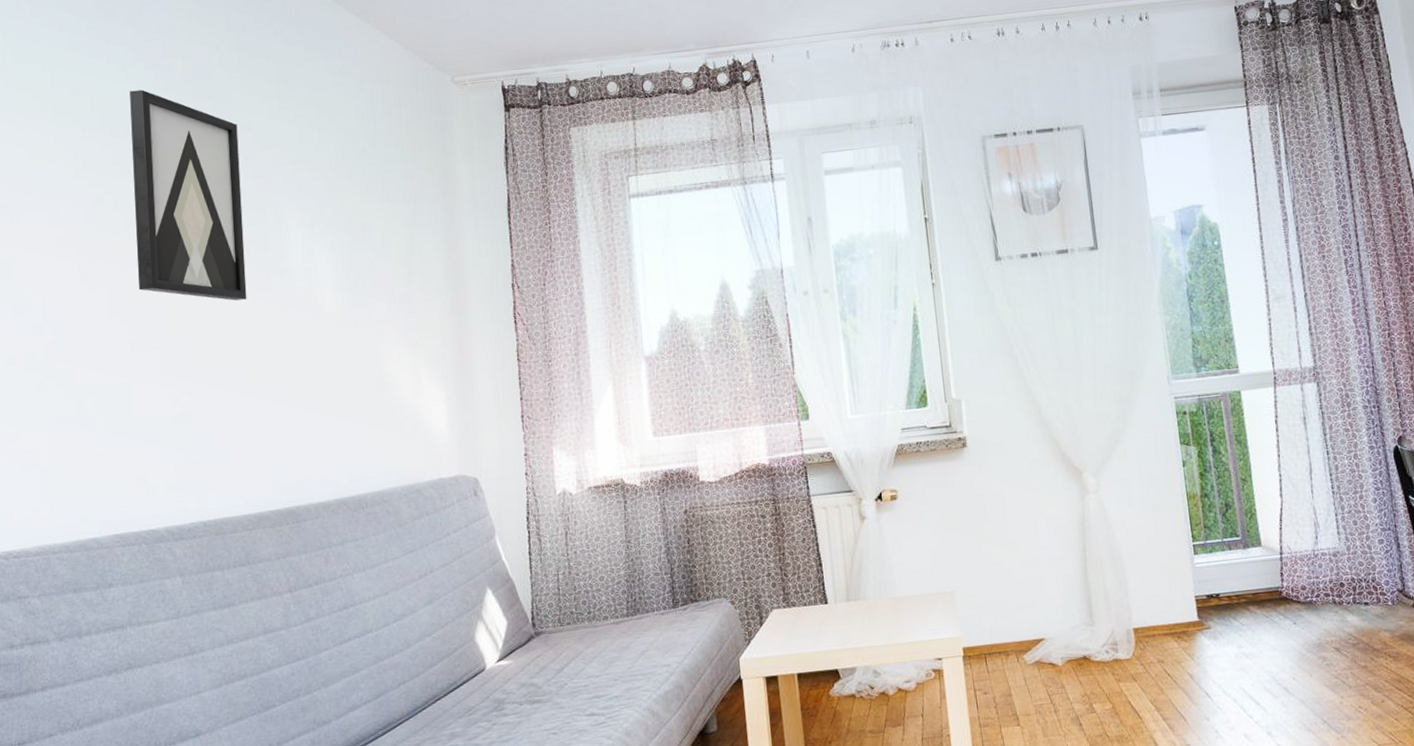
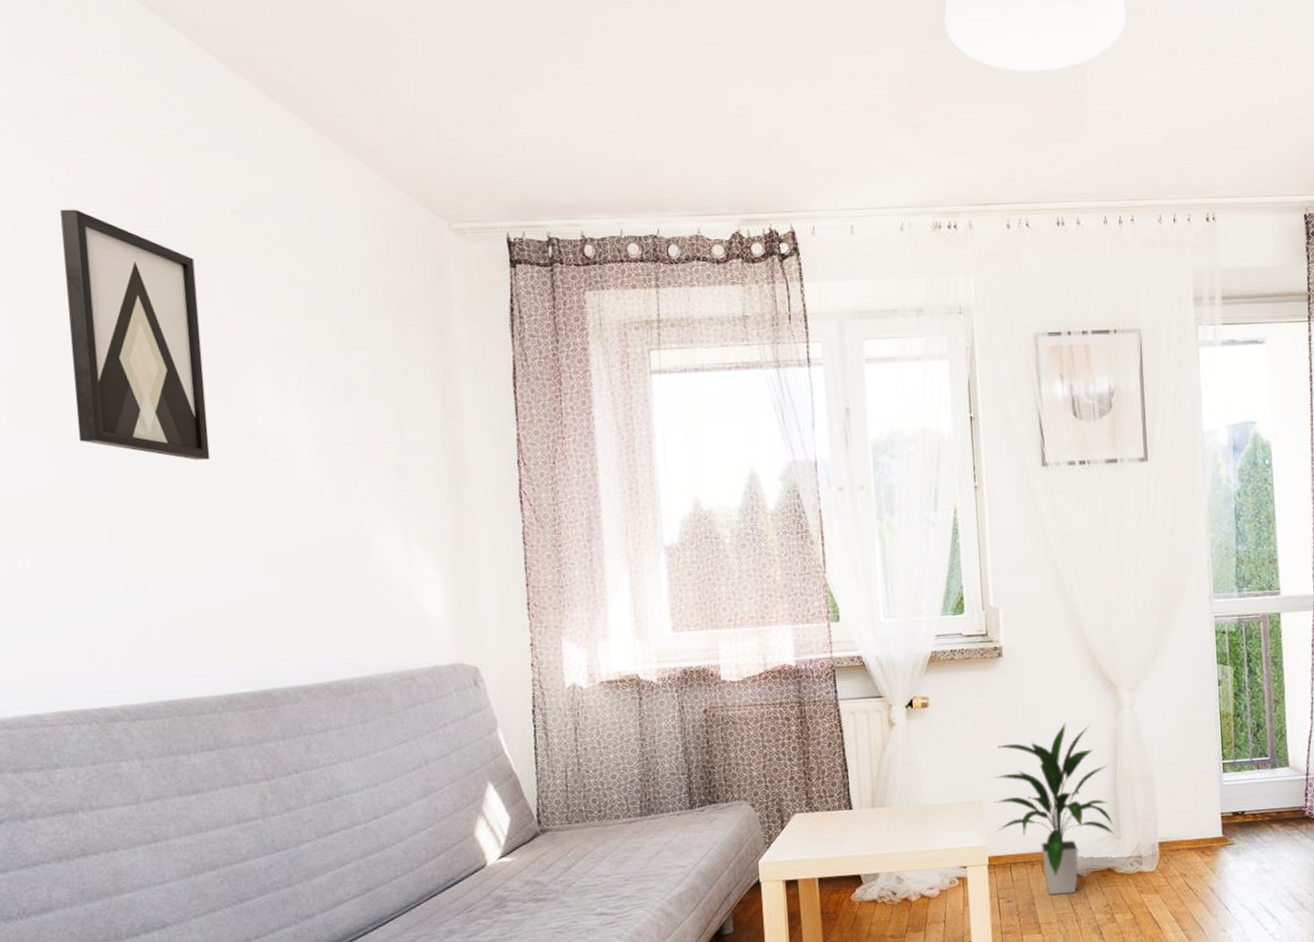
indoor plant: none [964,508,1087,686] -> present [994,721,1114,896]

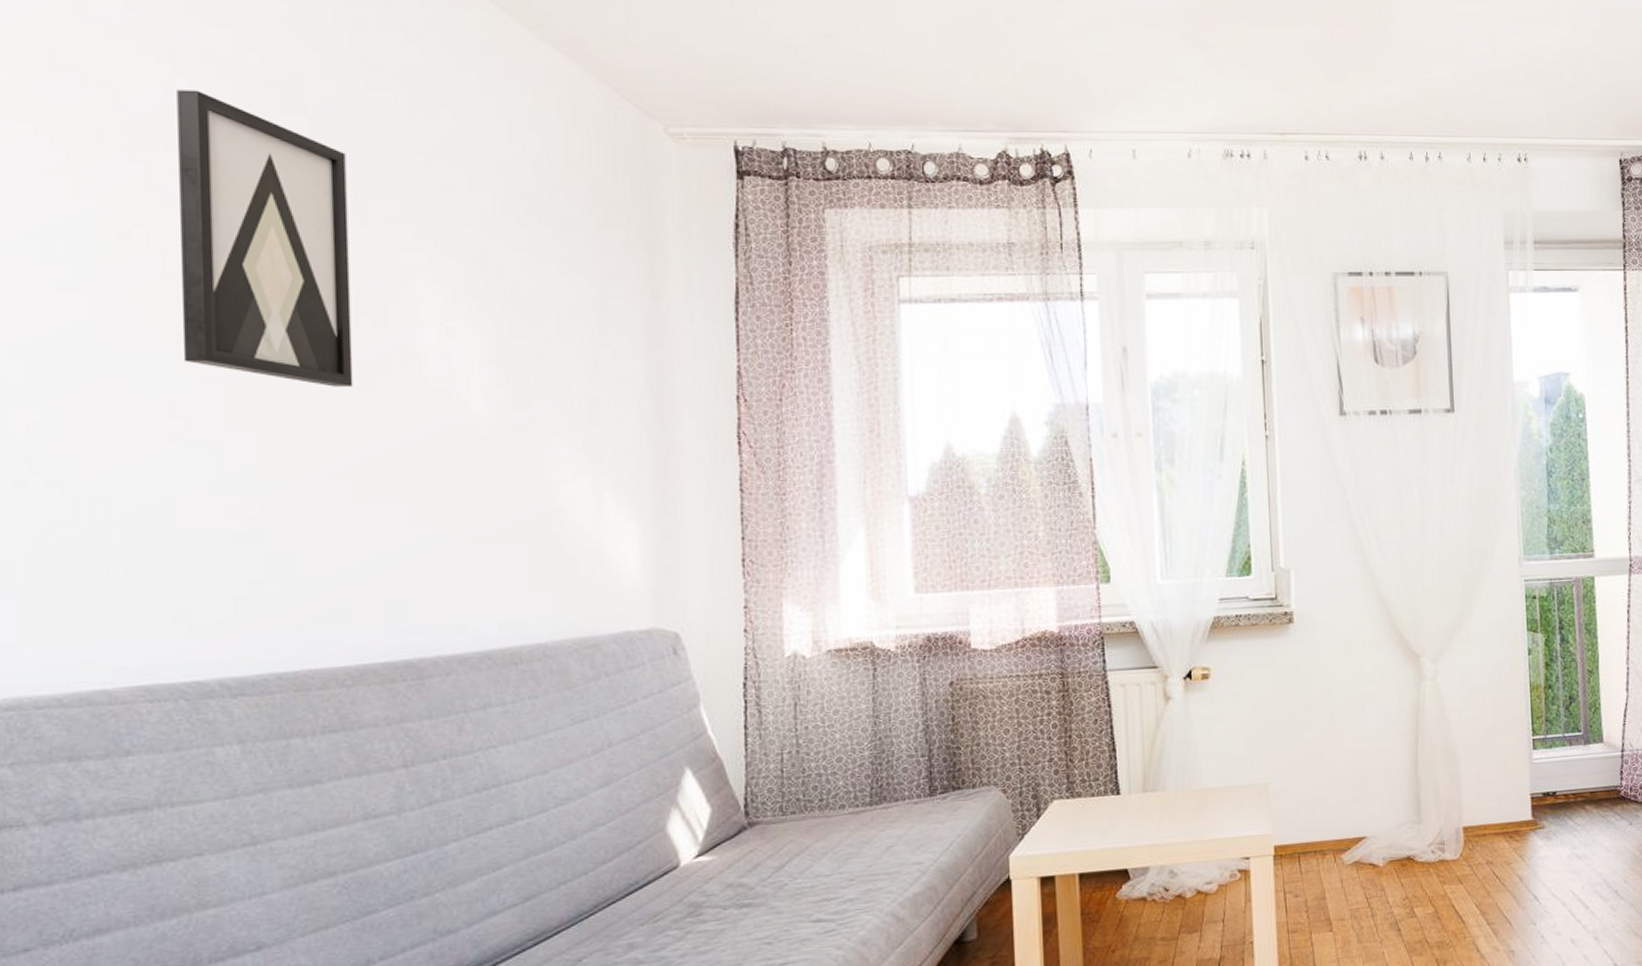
indoor plant: present [994,721,1114,896] -> none [1281,694,1414,889]

